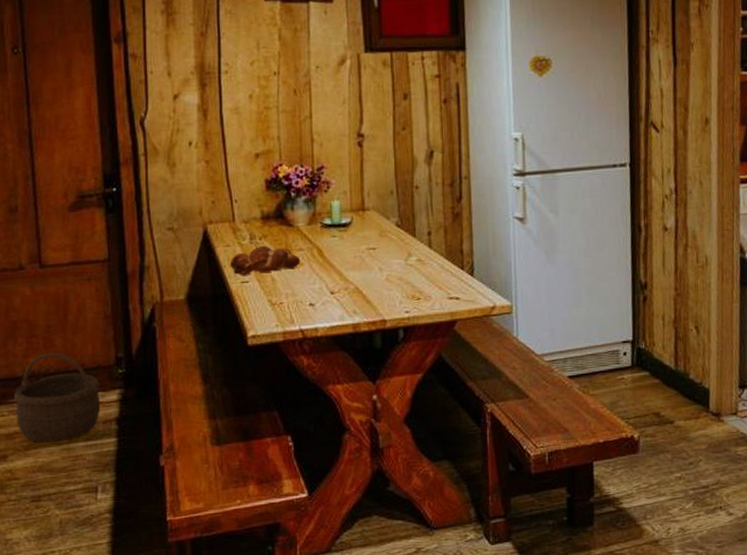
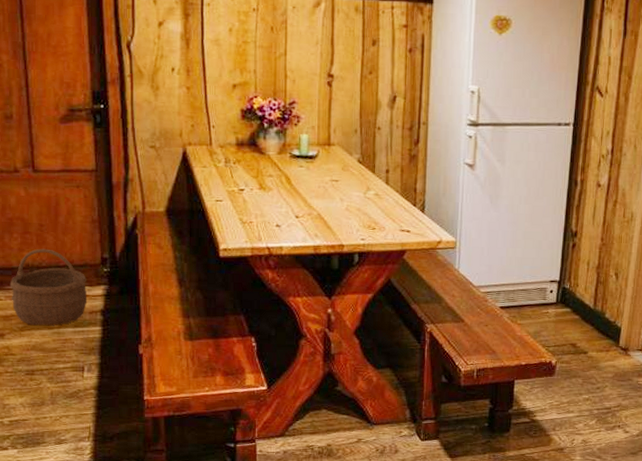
bread loaf: present [230,245,301,276] -> none [206,169,270,195]

